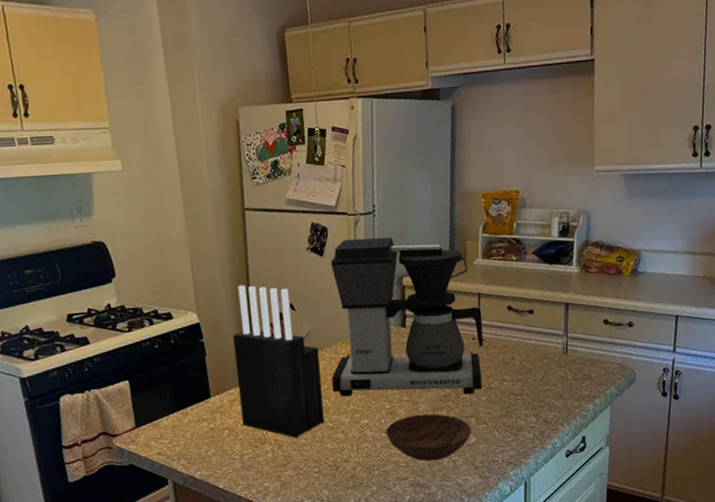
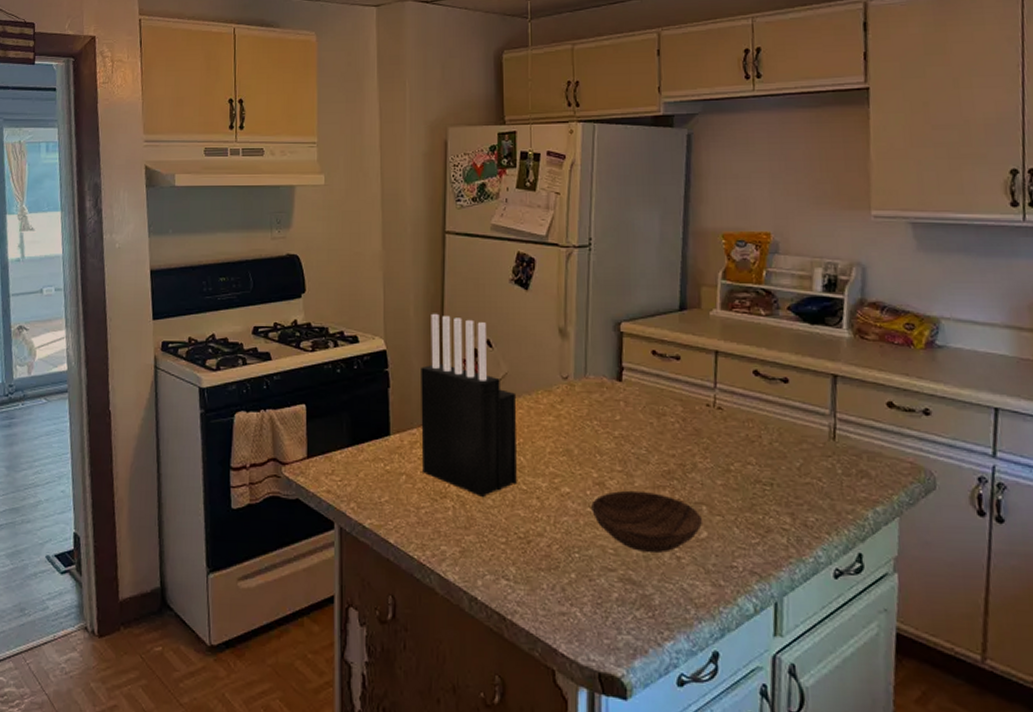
coffee maker: present [331,237,484,397] -> none [529,274,721,476]

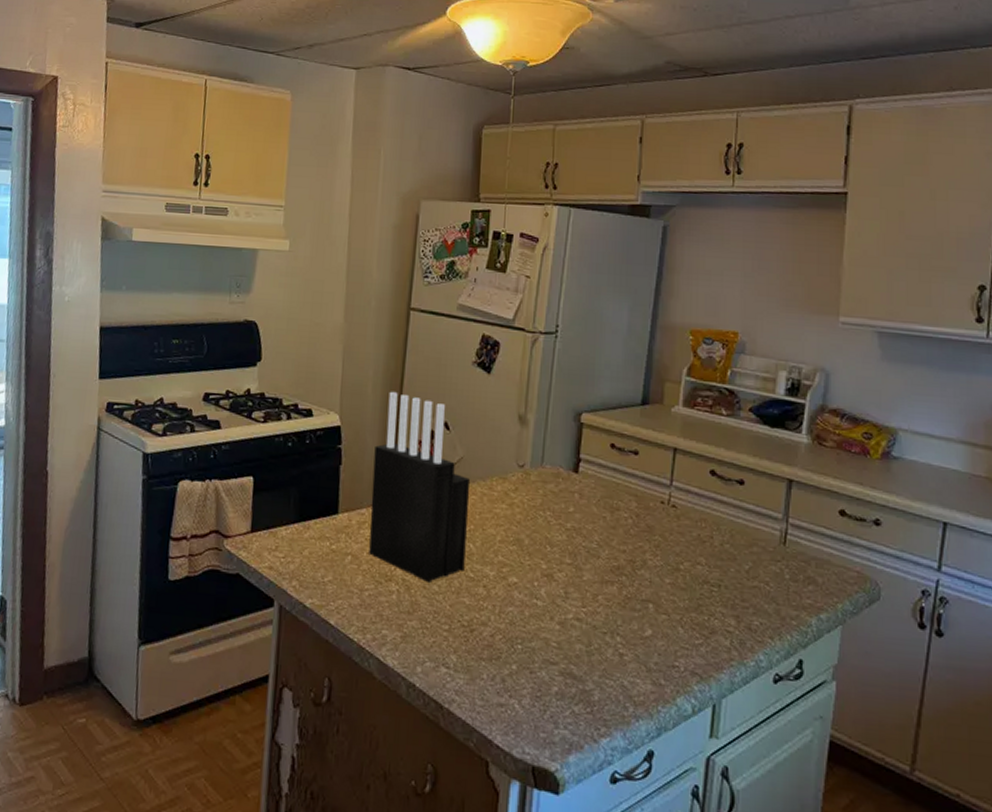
bowl: present [591,490,703,553] -> none [538,583,649,649]

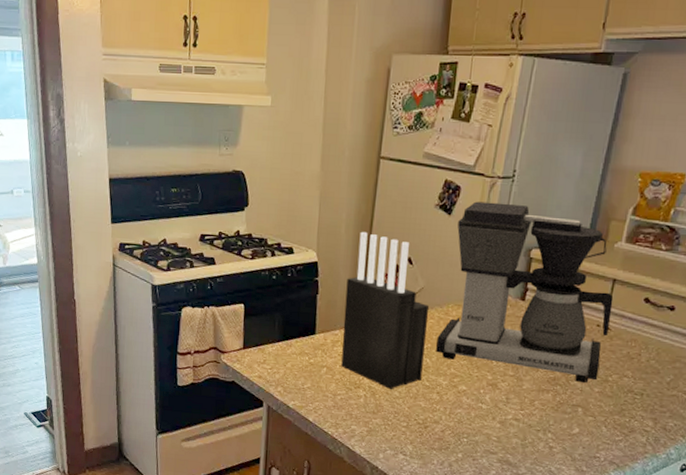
coffee maker: none [480,359,676,573] -> present [436,201,614,384]

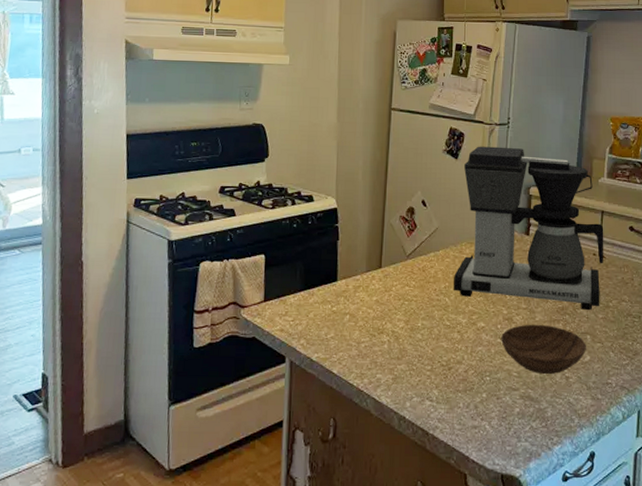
knife block: present [341,231,430,389] -> none [363,177,445,332]
bowl: none [482,391,577,443] -> present [501,324,587,374]

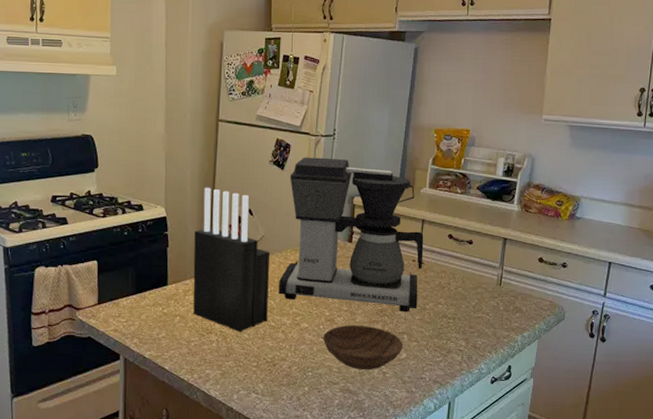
knife block: none [363,177,445,332] -> present [193,187,271,332]

